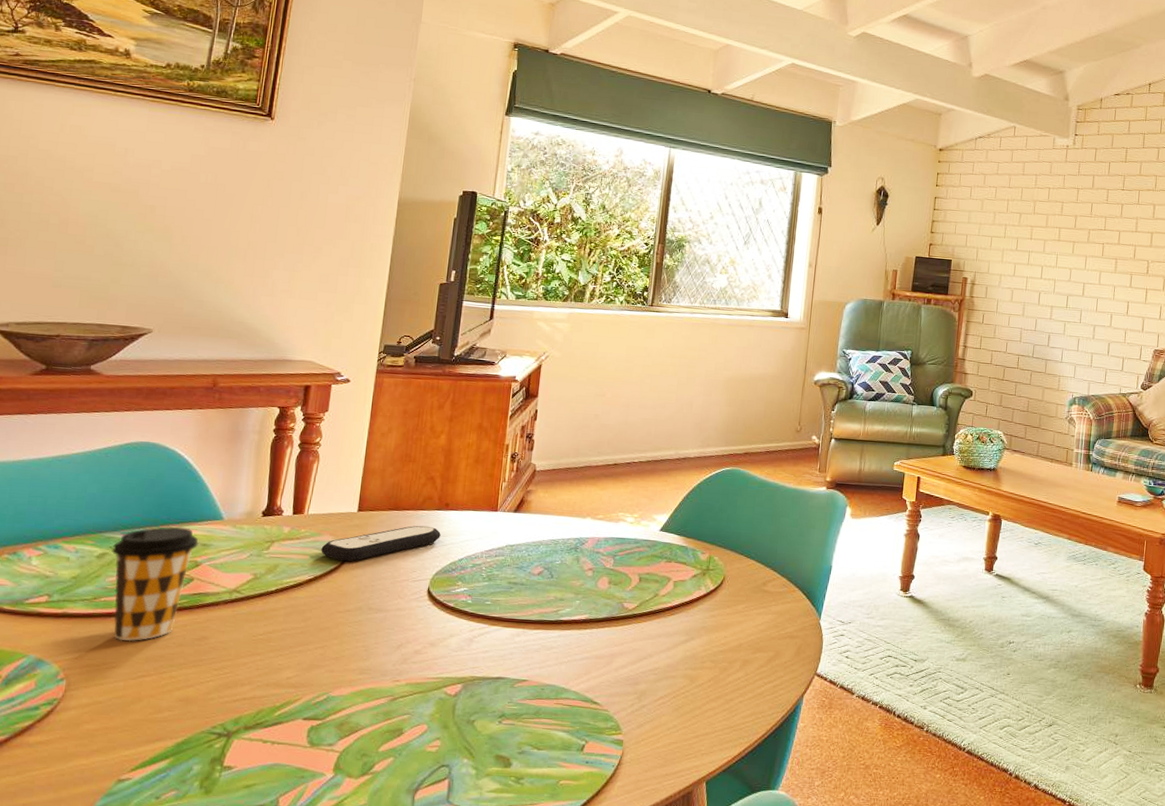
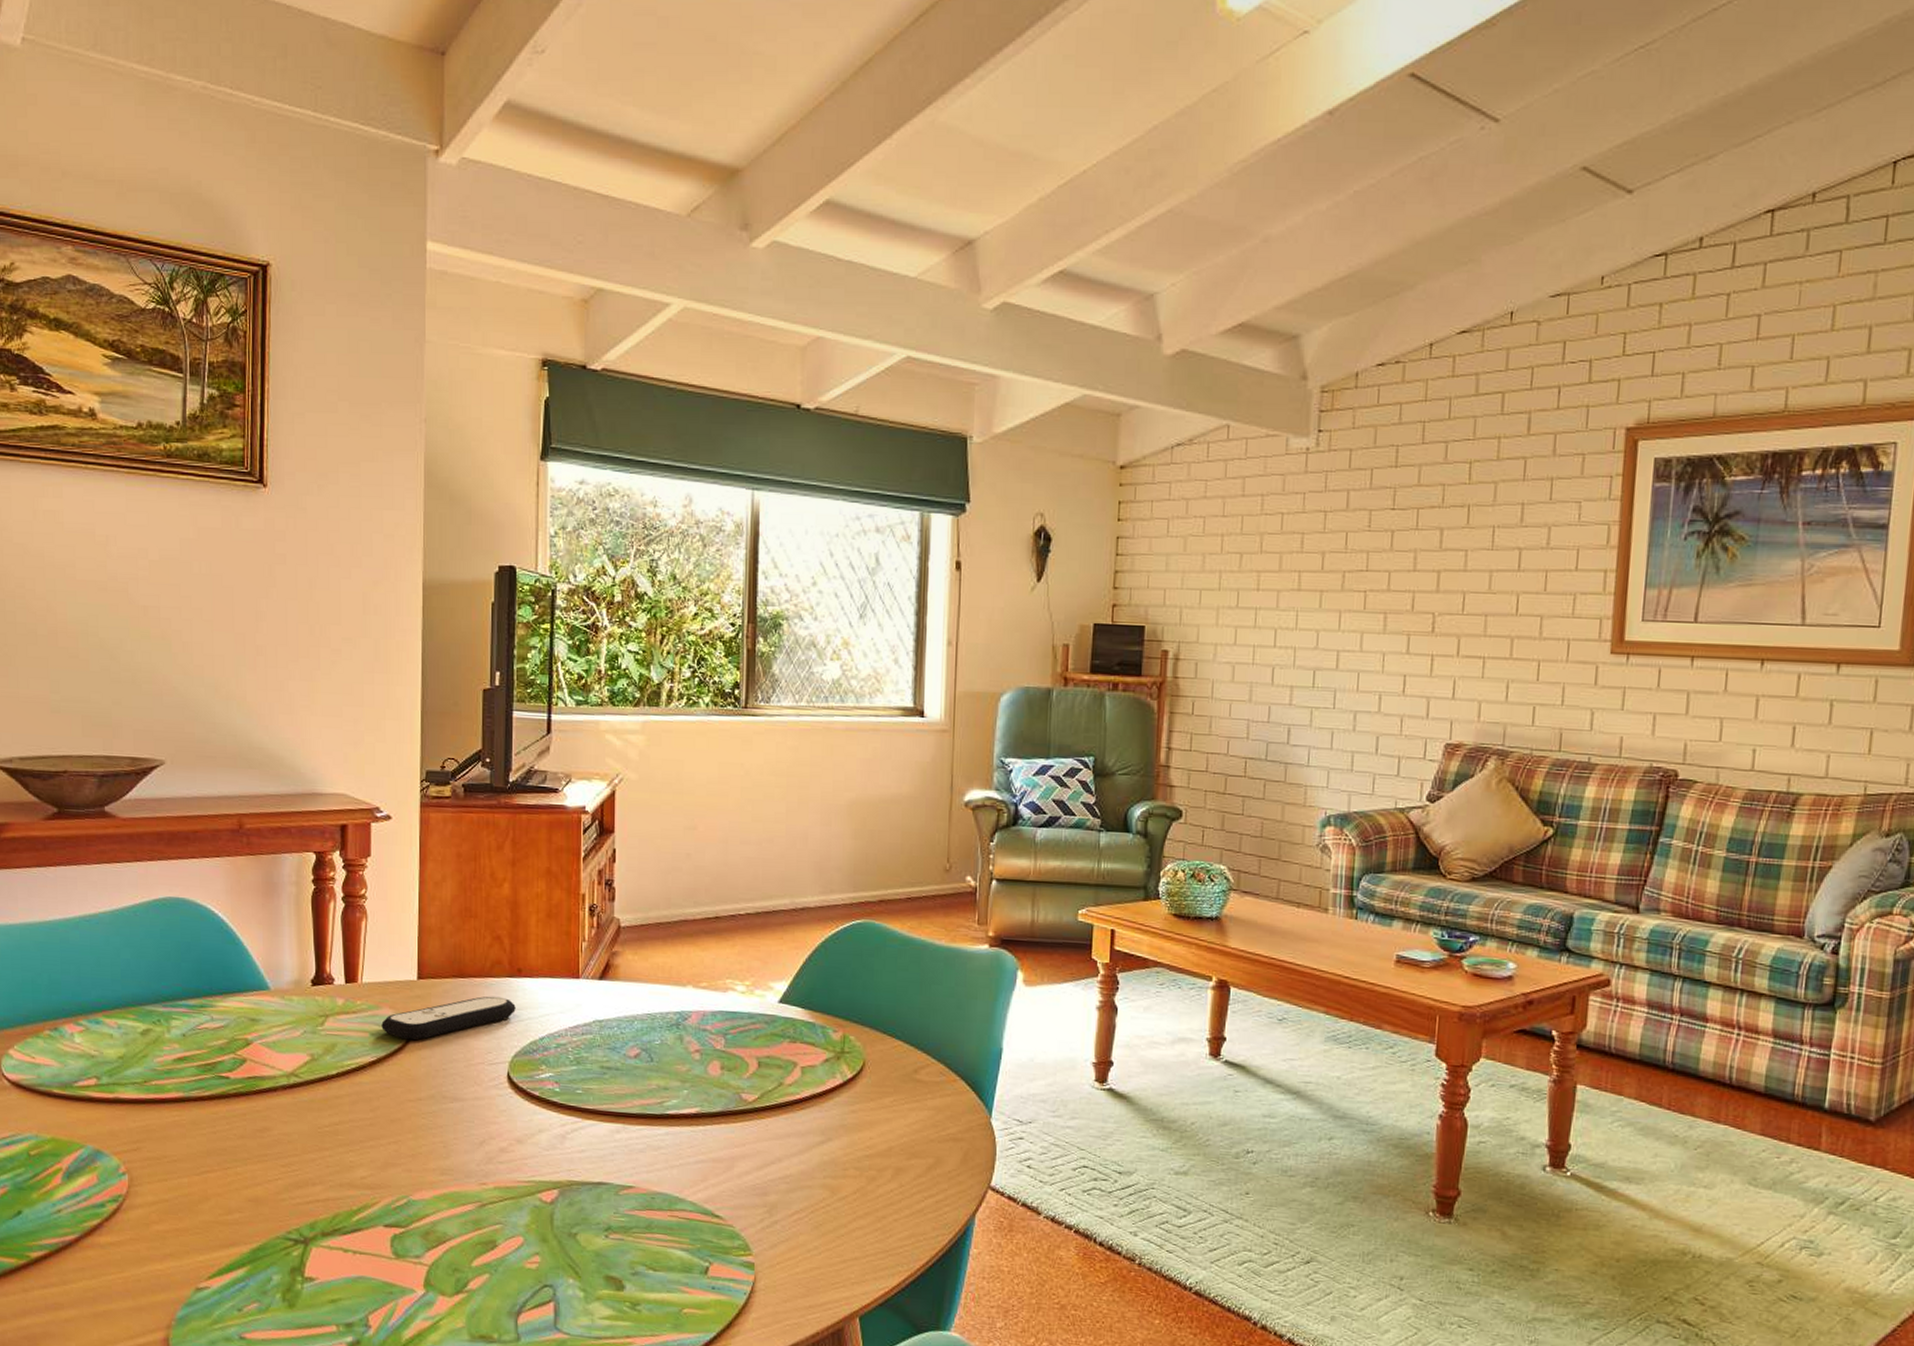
coffee cup: present [111,526,199,642] -> none [155,998,246,1132]

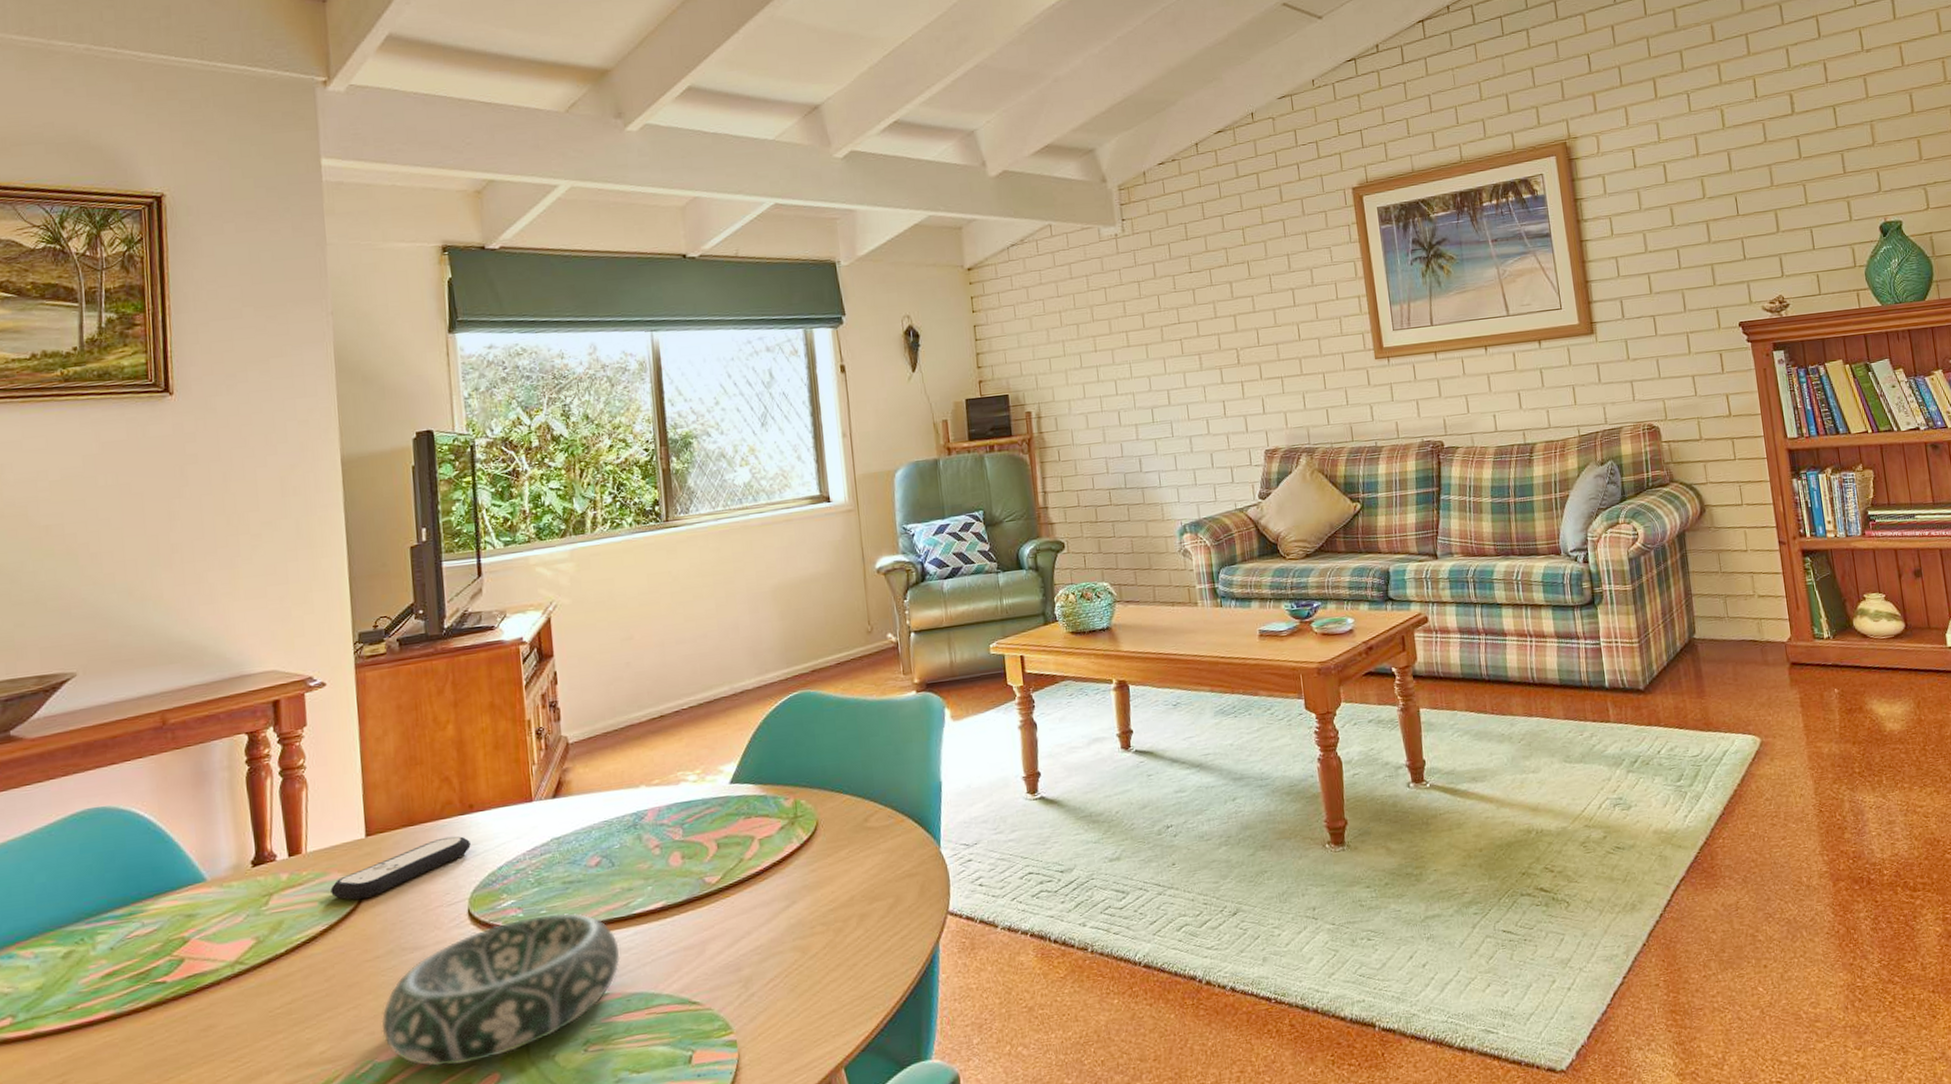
decorative bowl: none [418,1093,649,1222] -> present [381,912,620,1067]

